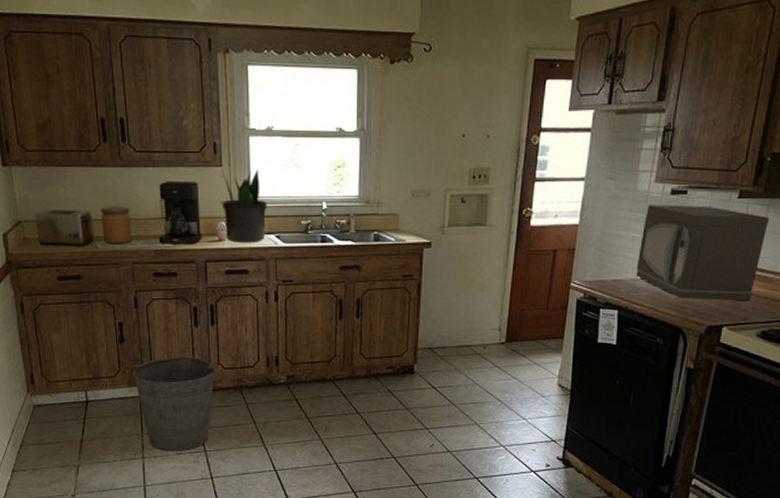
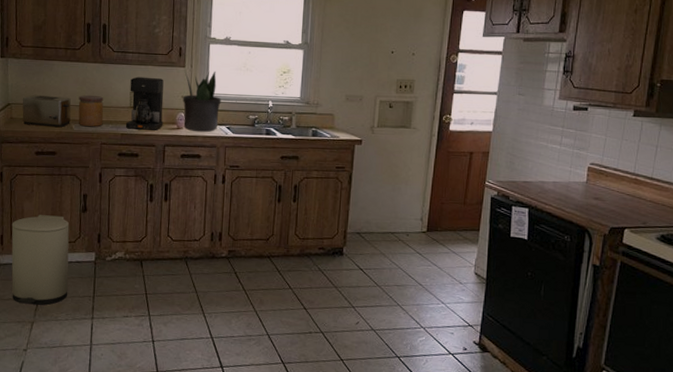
pedal bin: none [41,348,113,447] -> present [11,215,70,305]
bucket: present [132,357,215,451] -> none [91,227,165,314]
microwave: present [635,205,770,302] -> none [544,118,663,207]

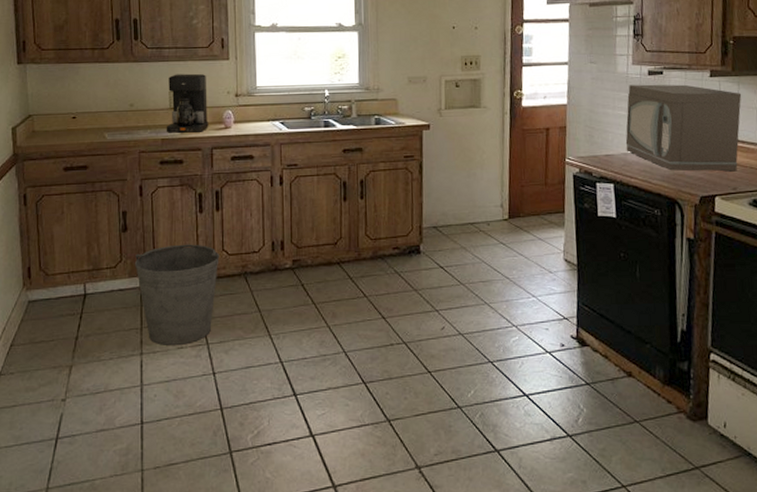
pedal bin: present [11,215,70,305] -> none [40,239,111,345]
toaster: present [22,94,72,128] -> none [45,102,103,139]
jar: present [78,95,104,127] -> none [110,98,140,135]
bucket: none [91,227,165,314] -> present [134,244,220,345]
planter: present [183,69,221,133] -> none [229,61,272,131]
microwave: none [544,118,663,207] -> present [625,84,742,172]

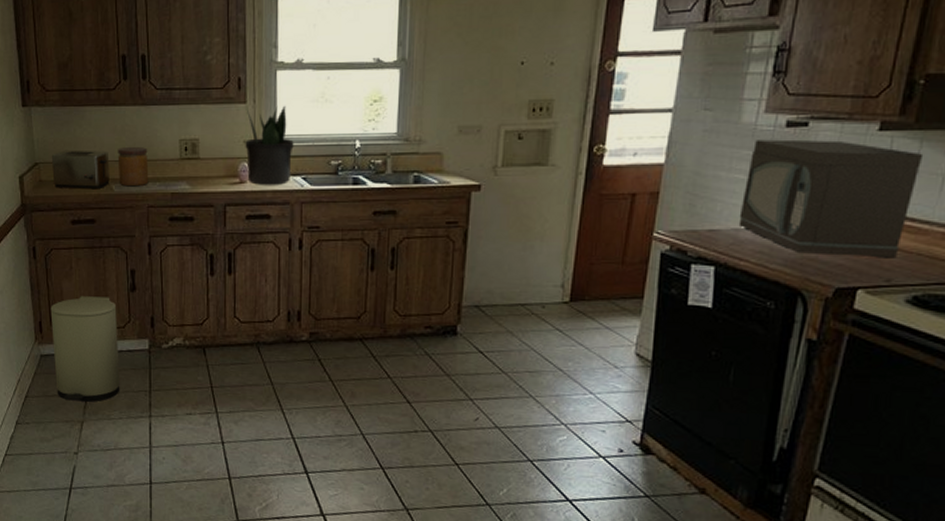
pedal bin: none [40,239,111,345] -> present [50,296,120,402]
toaster: none [45,102,103,139] -> present [51,150,110,190]
jar: none [110,98,140,135] -> present [117,146,149,187]
bucket: present [134,244,220,345] -> none [143,308,231,411]
coffee maker: present [166,73,209,134] -> none [176,119,222,188]
planter: none [229,61,272,131] -> present [245,105,294,186]

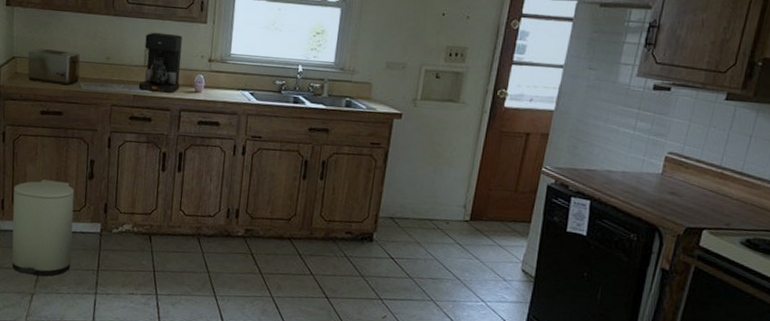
jar: present [117,146,149,187] -> none [87,50,116,87]
coffee maker: none [176,119,222,188] -> present [138,32,182,94]
planter: present [245,105,294,186] -> none [202,26,245,98]
microwave: present [738,139,924,258] -> none [611,98,759,207]

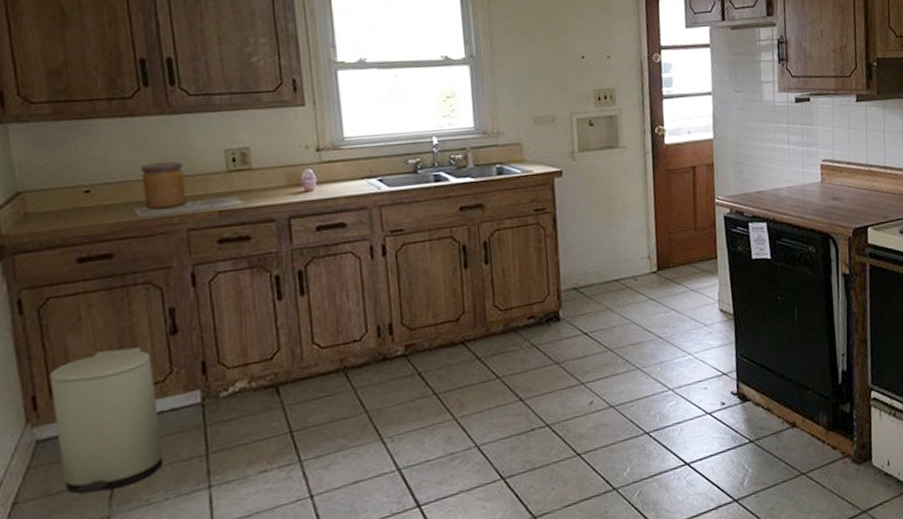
toaster: present [27,48,81,86] -> none [41,169,132,221]
jar: none [87,50,116,87] -> present [140,161,187,210]
coffee maker: present [138,32,182,94] -> none [222,125,283,203]

